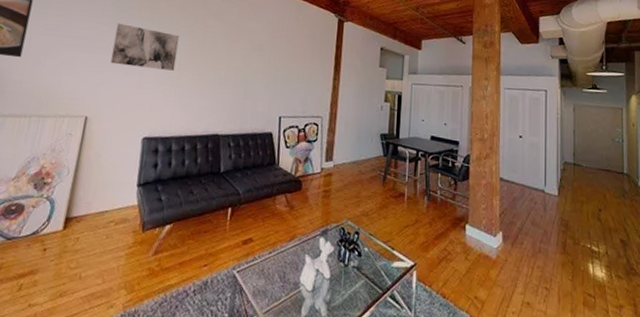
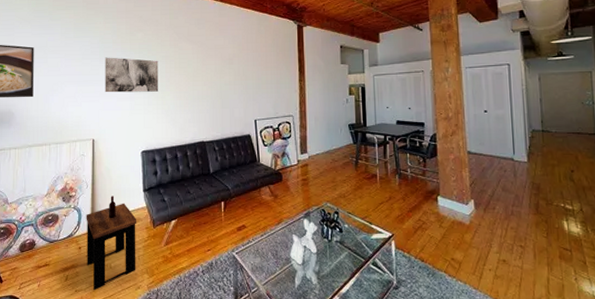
side table: none [50,187,124,307] -> present [86,196,137,291]

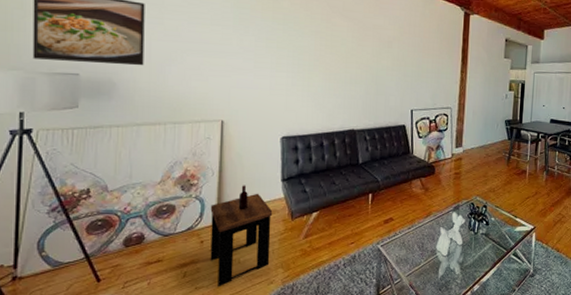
wall art: present [105,57,159,93] -> none [238,25,307,71]

